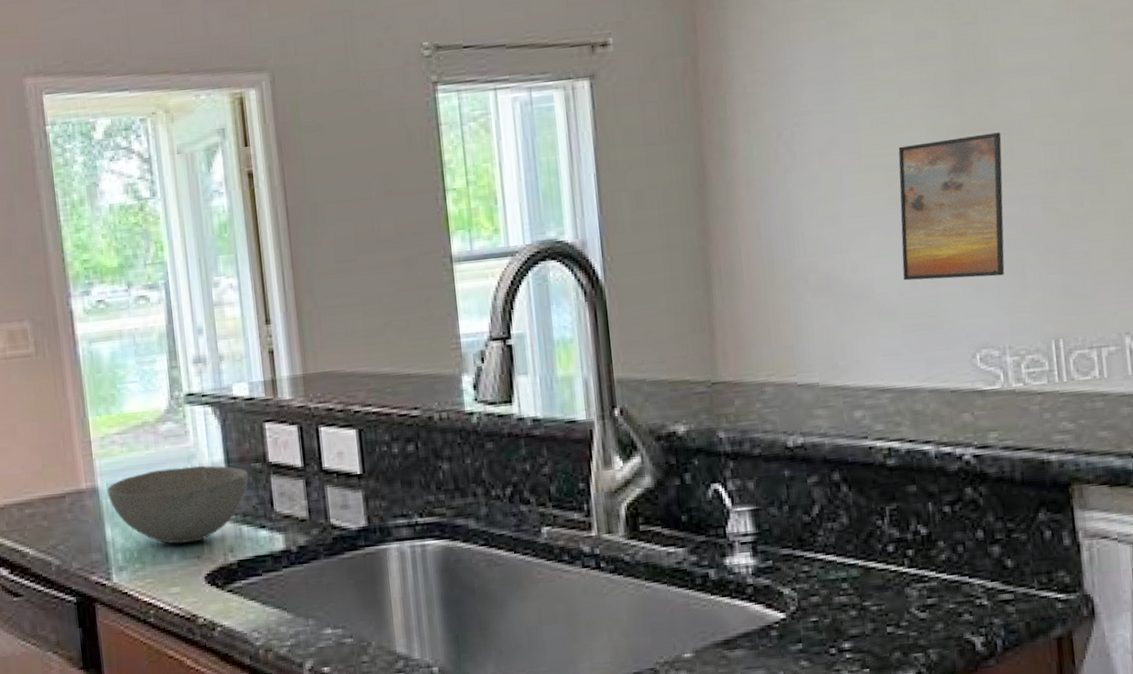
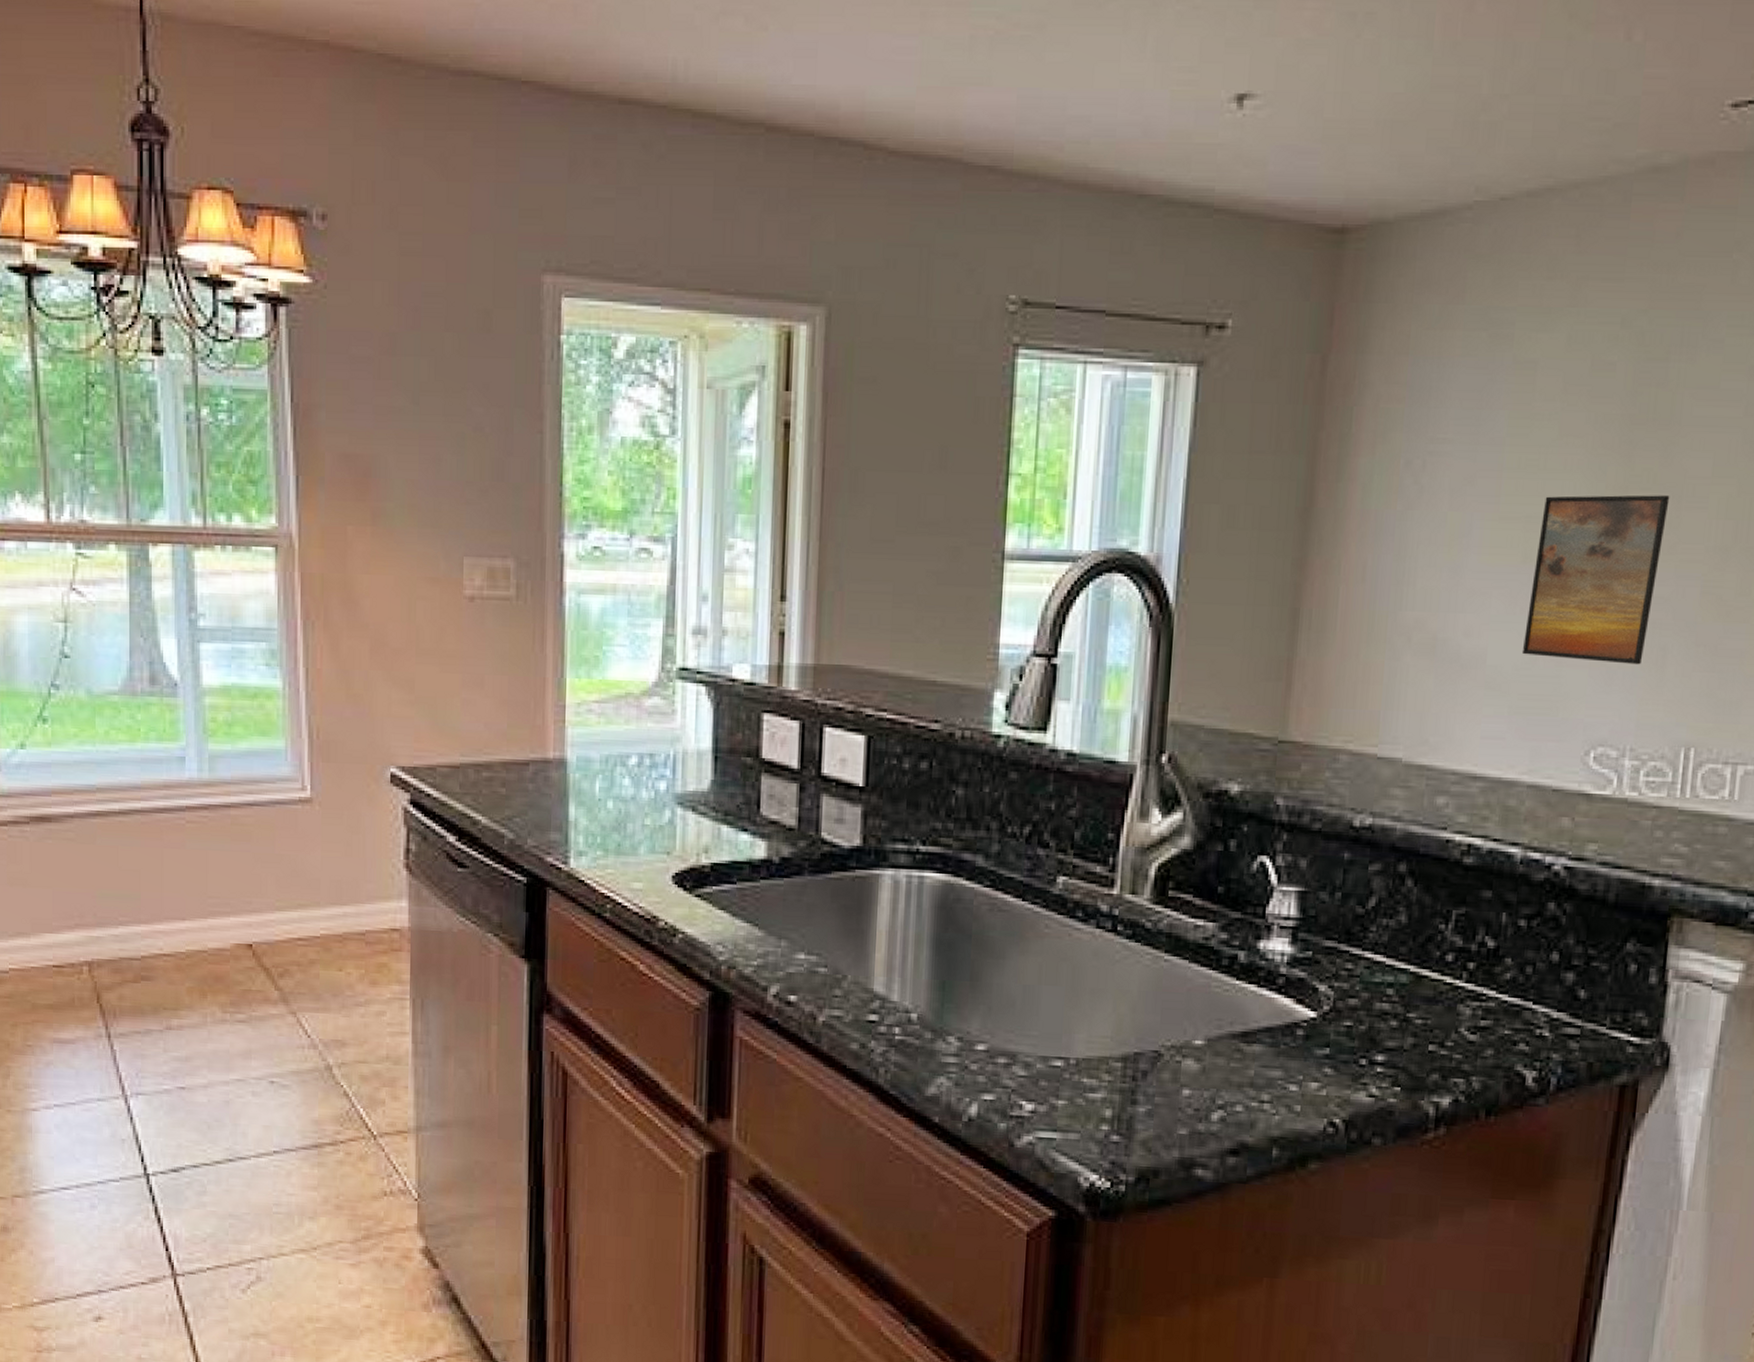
bowl: present [107,465,249,544] -> none [576,749,737,836]

